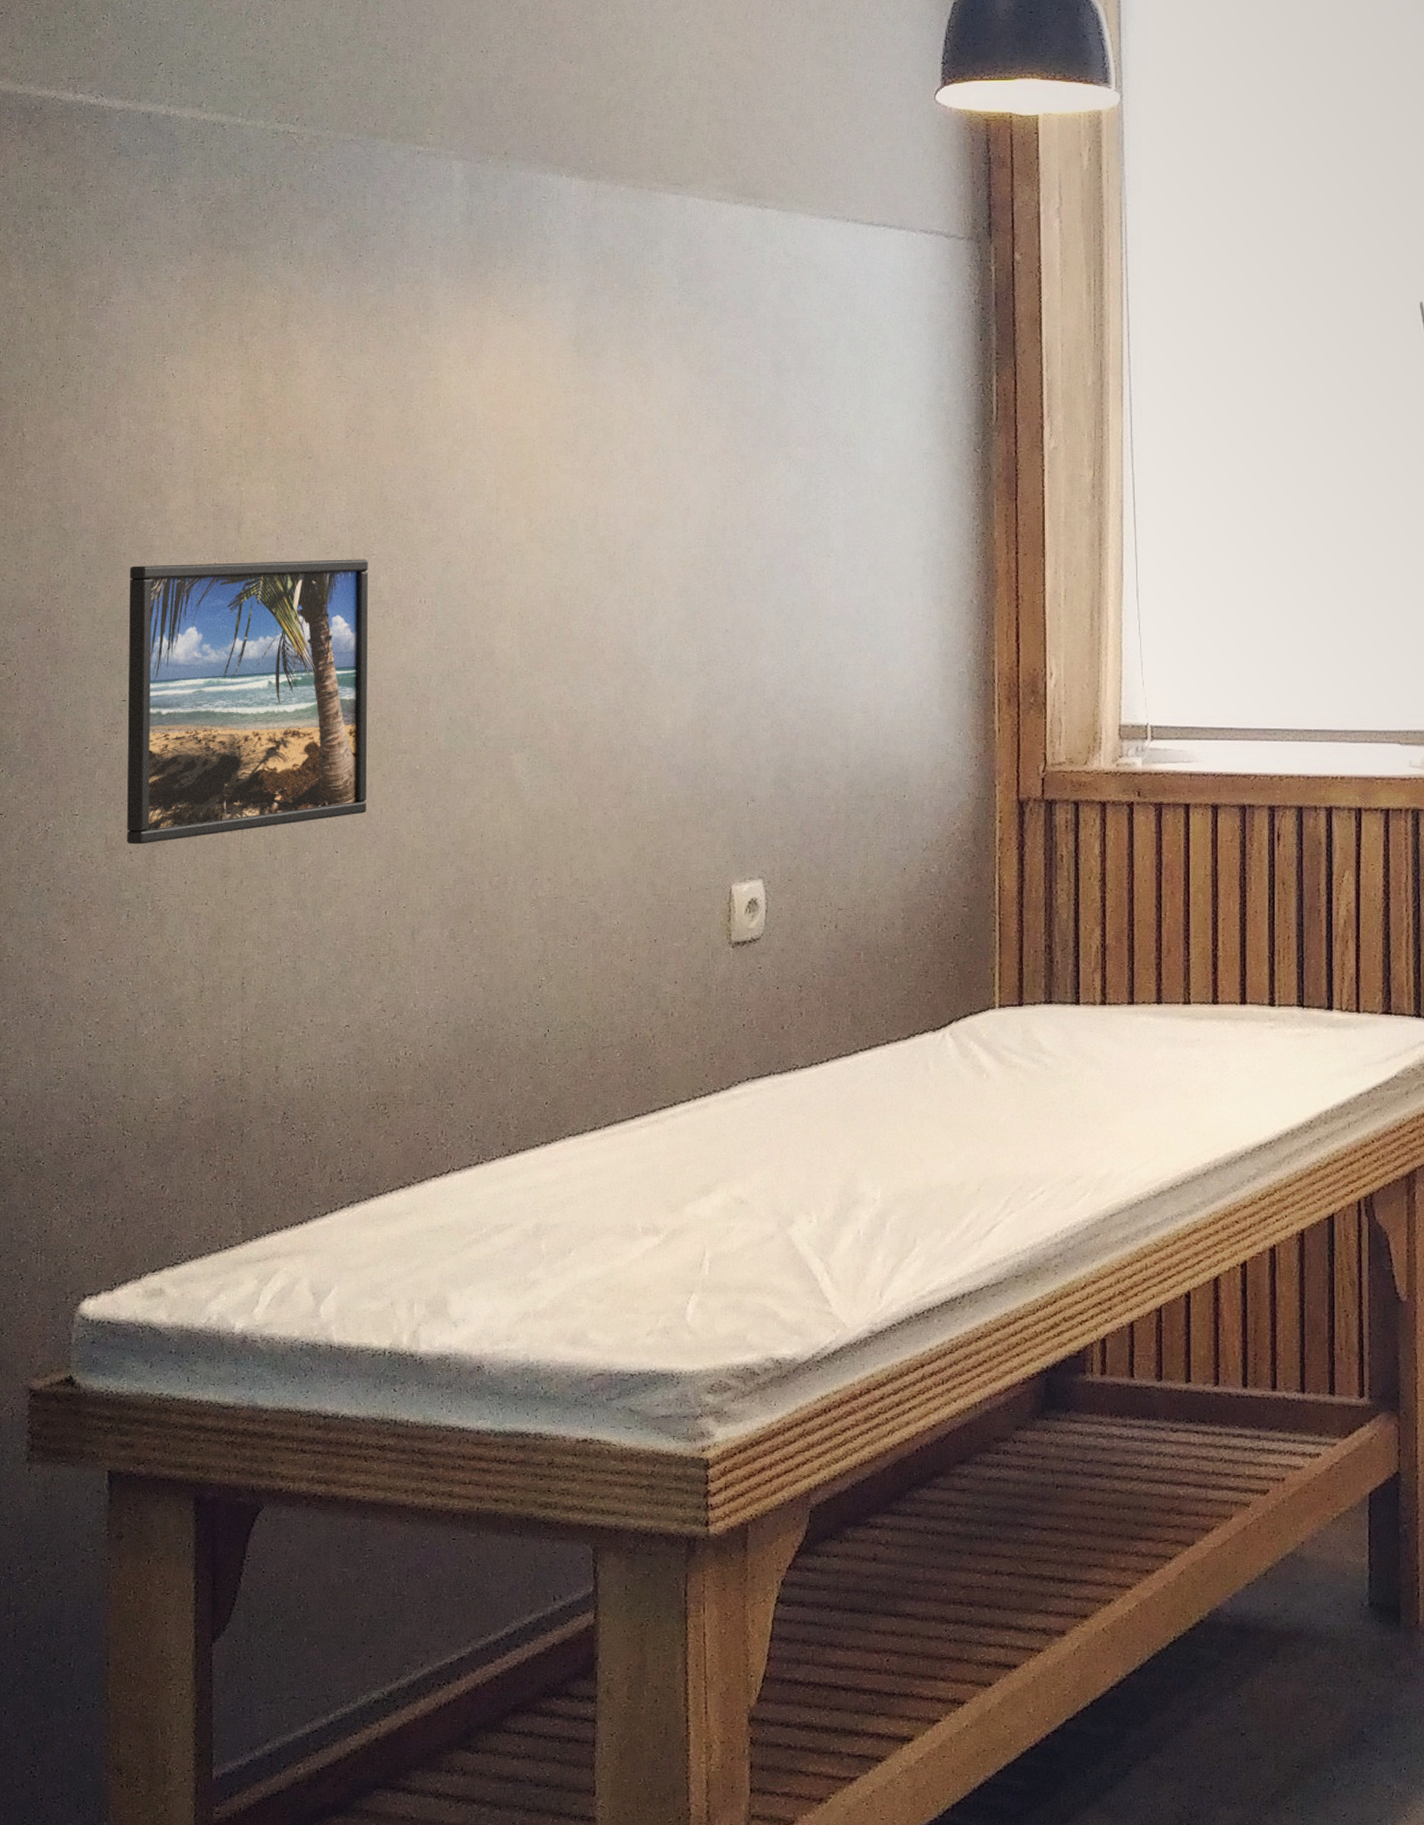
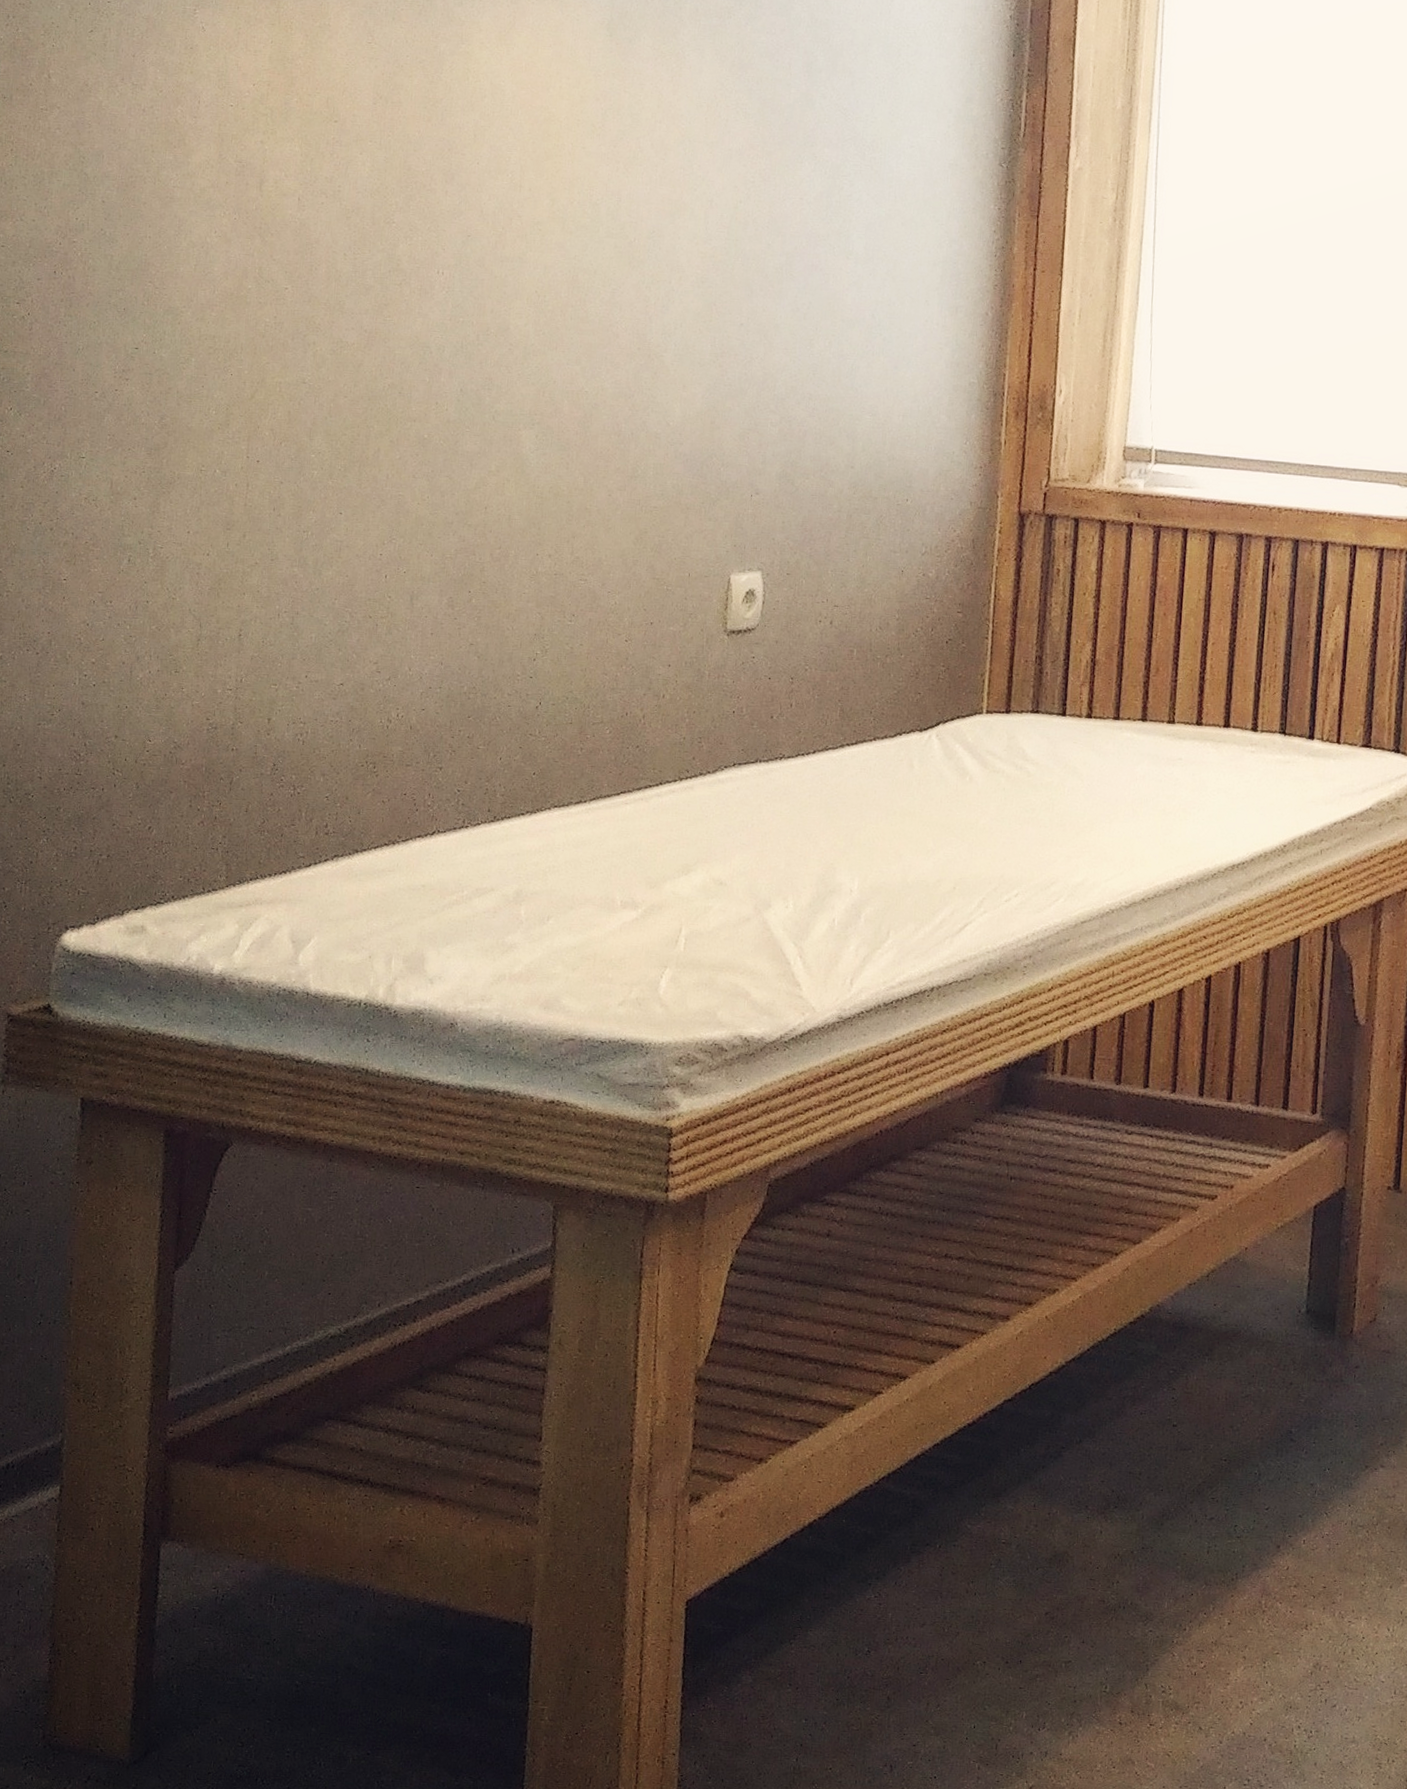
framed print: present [127,559,368,845] -> none [132,215,388,492]

